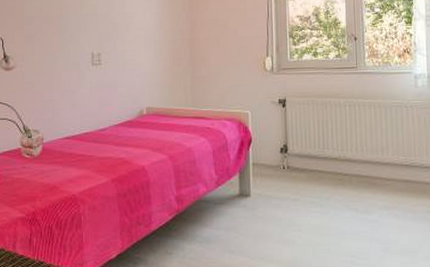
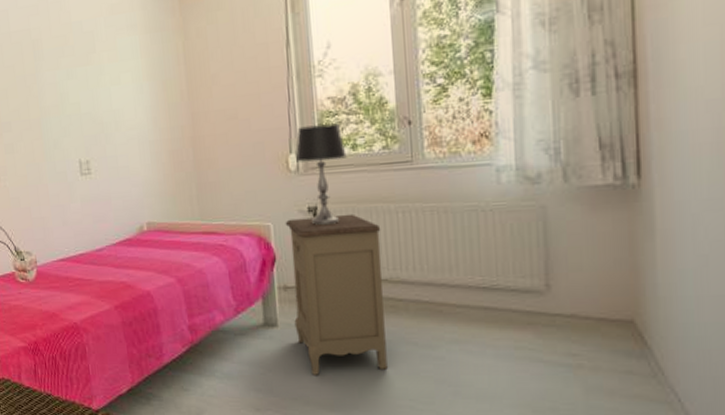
nightstand: none [256,105,335,238] -> present [282,213,388,375]
table lamp: none [270,36,310,115] -> present [295,123,347,226]

